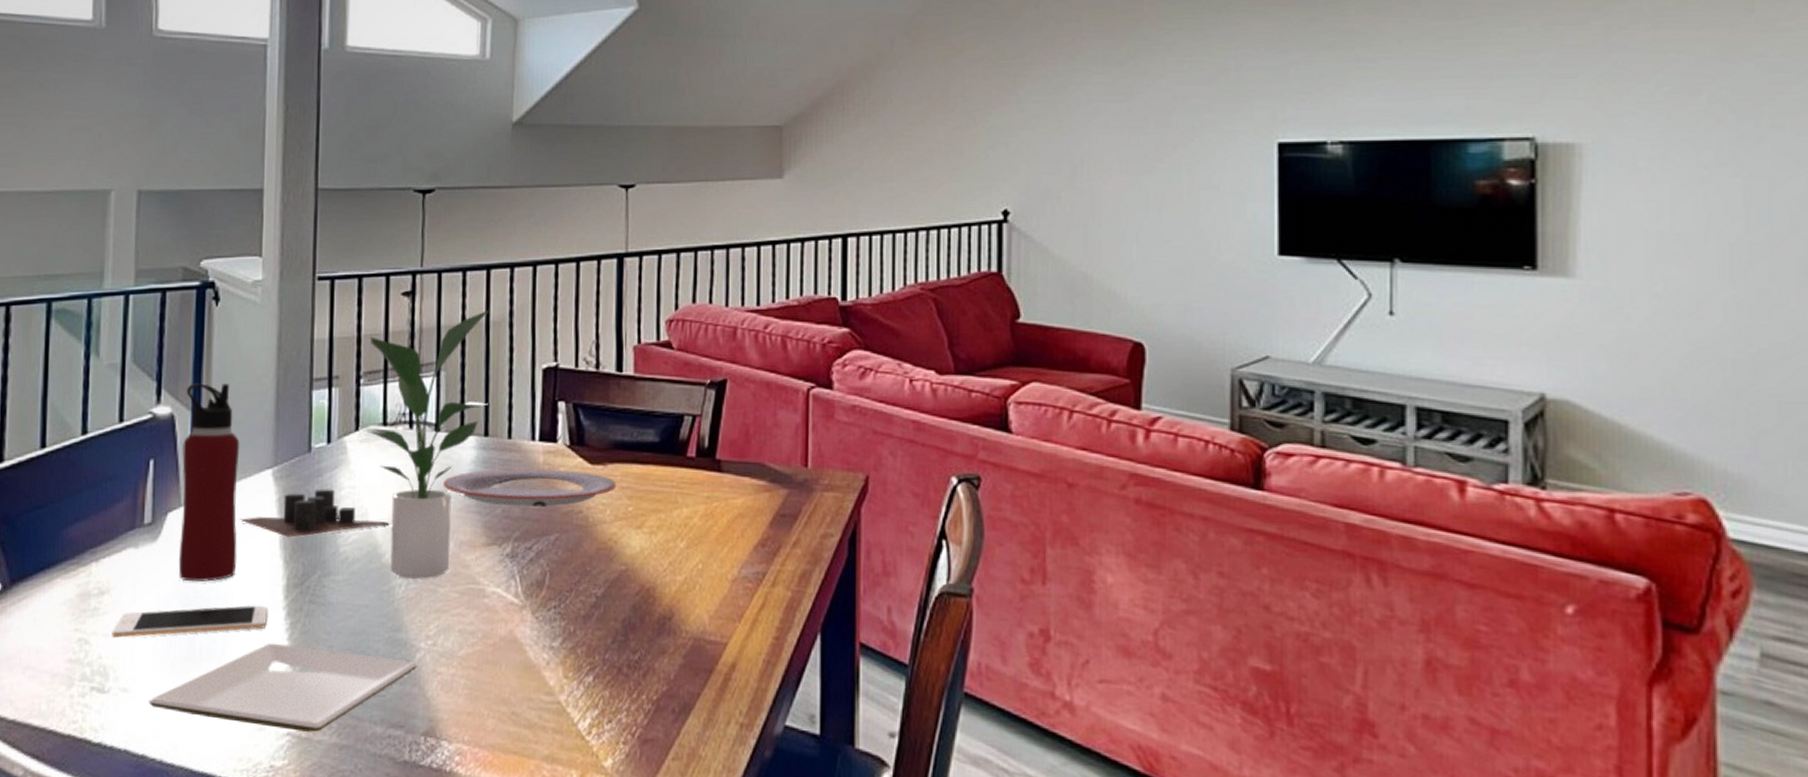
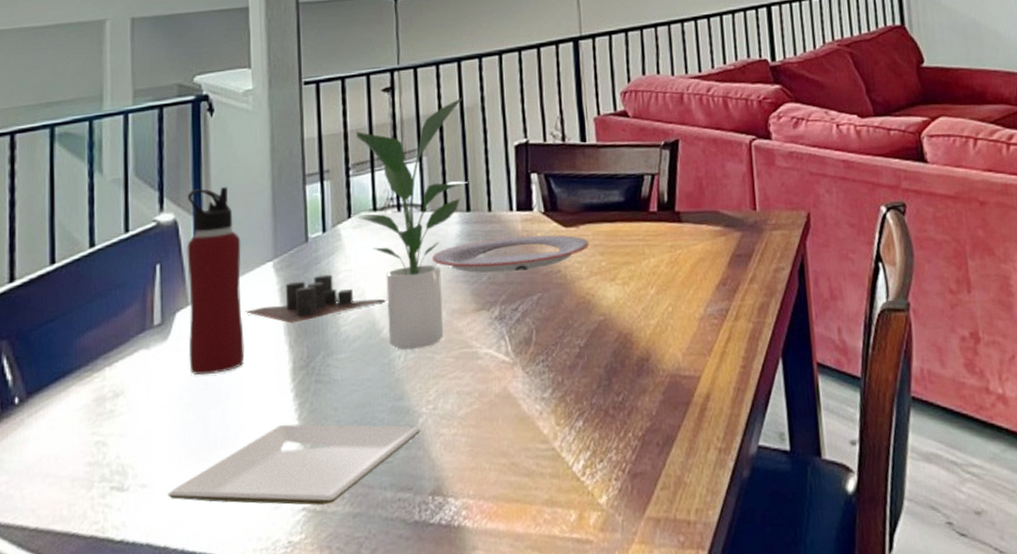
cell phone: present [112,605,268,638] -> none [128,391,277,437]

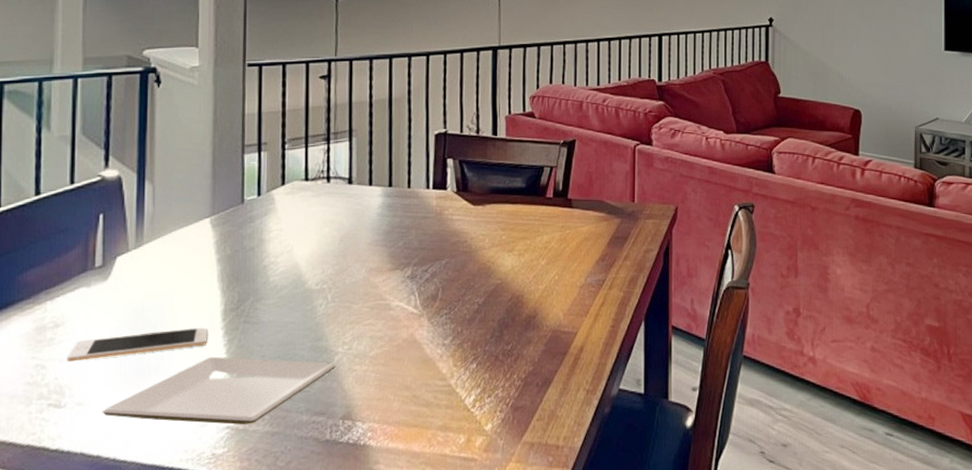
cell phone: none [128,391,277,437] -> present [67,328,208,362]
water bottle: present [187,187,245,375] -> none [127,150,181,312]
candle: present [245,274,385,324] -> none [183,232,311,272]
potted plant: present [351,97,468,350] -> none [284,89,392,299]
plate: present [433,235,590,274] -> none [356,210,493,240]

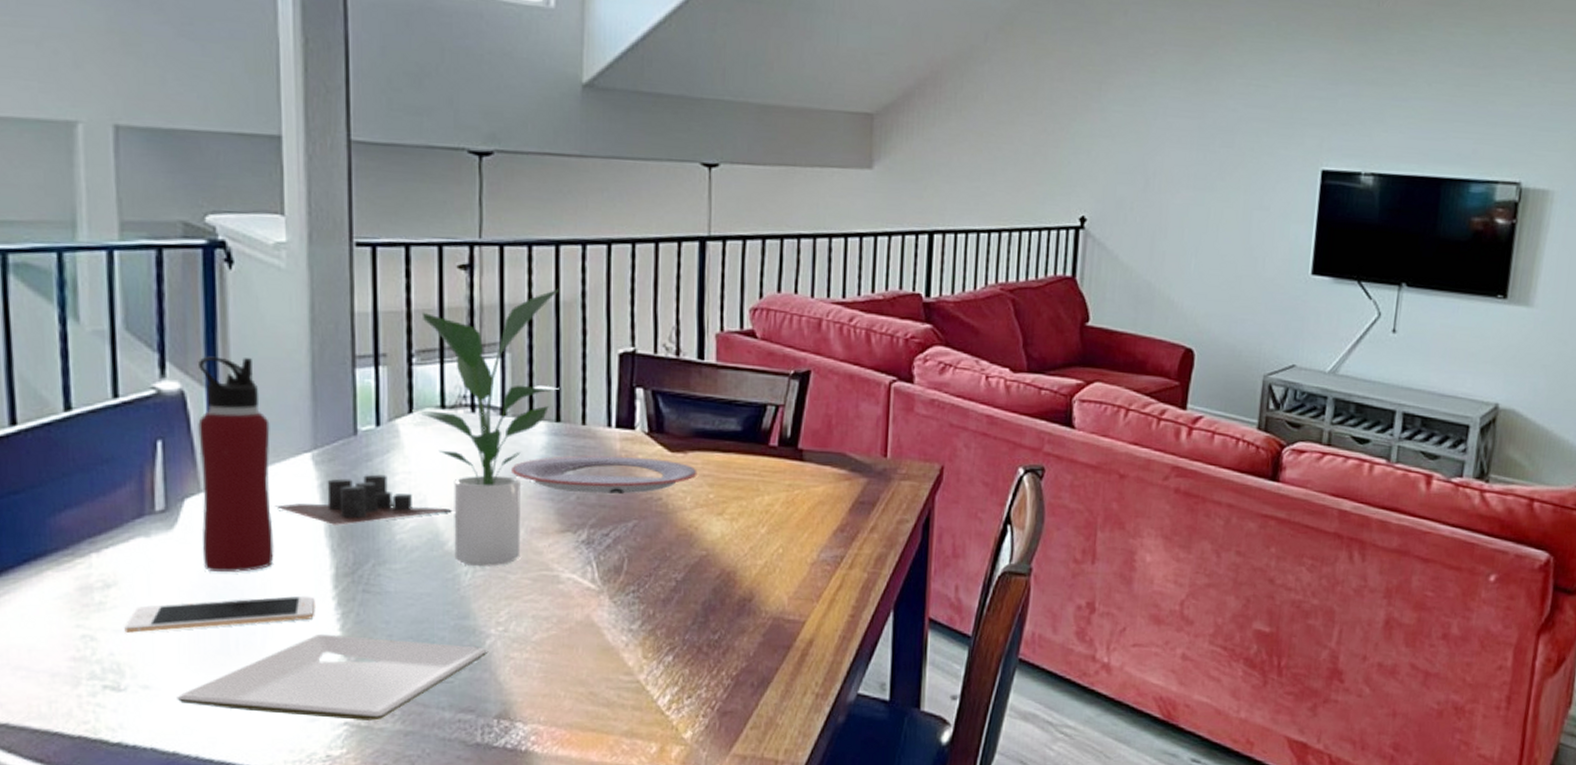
water bottle: none [127,150,181,312] -> present [198,356,274,573]
candle: none [183,232,311,272] -> present [276,474,451,525]
potted plant: none [284,89,392,299] -> present [412,288,560,566]
plate: none [356,210,493,240] -> present [512,455,698,495]

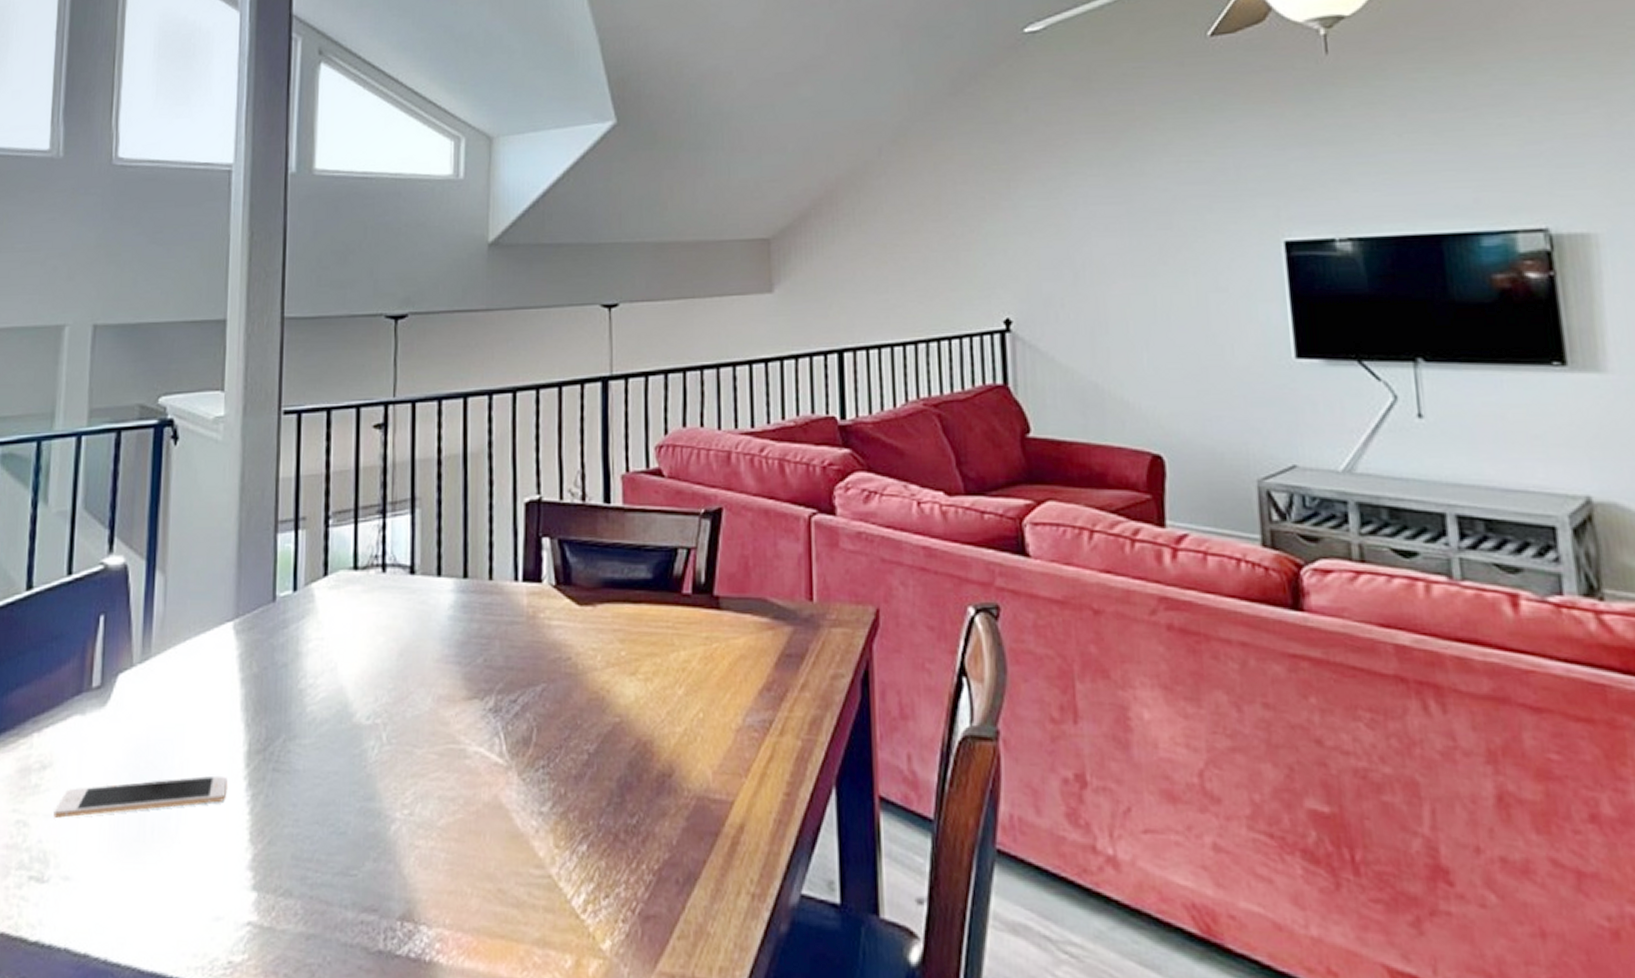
plate: present [177,633,489,721] -> none [93,818,394,921]
water bottle: present [198,356,274,573] -> none [128,529,198,752]
candle: present [276,474,451,525] -> none [198,642,360,698]
potted plant: present [412,288,560,566] -> none [327,440,468,740]
plate: present [512,455,698,495] -> none [420,612,608,656]

